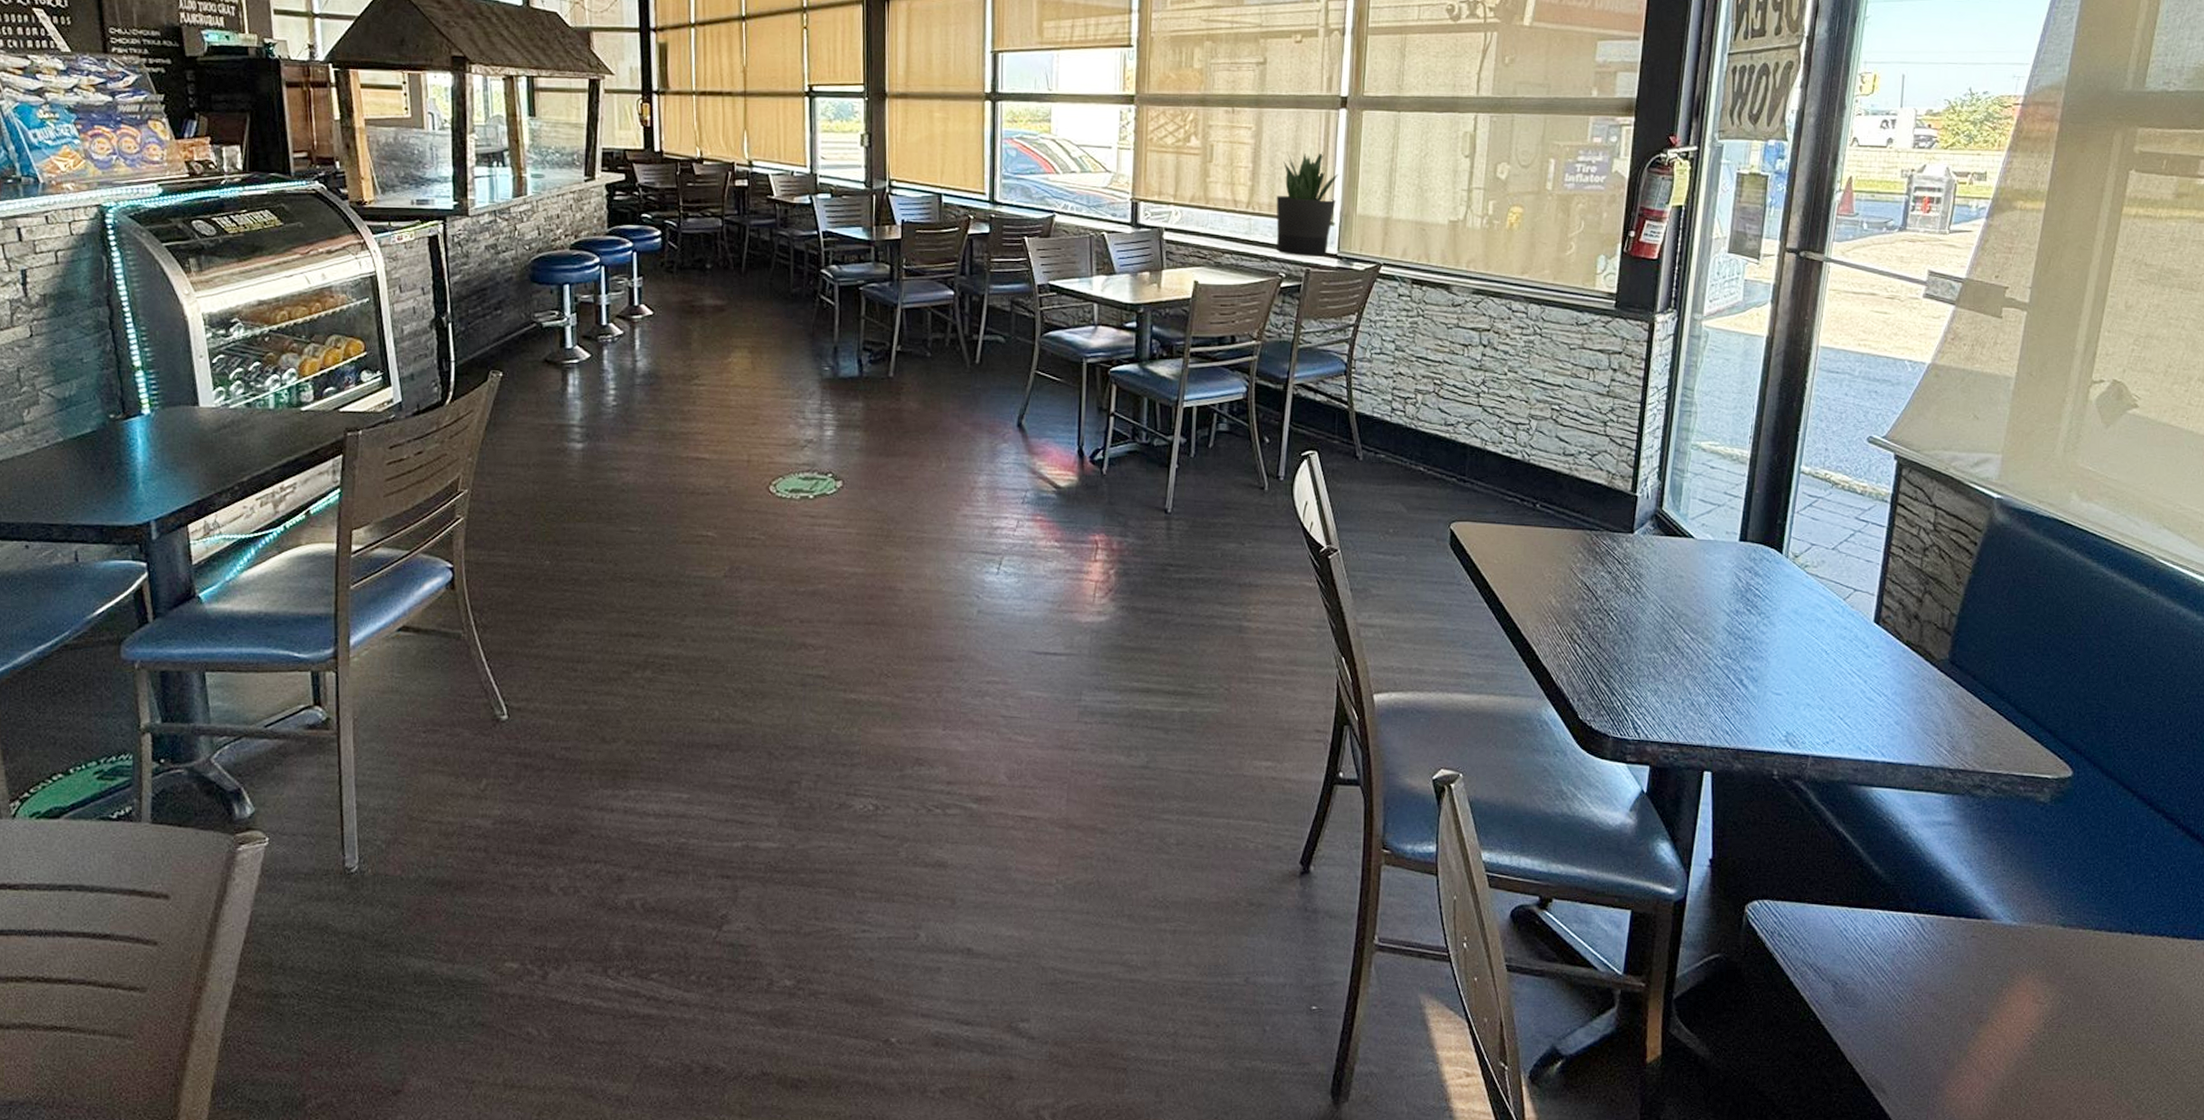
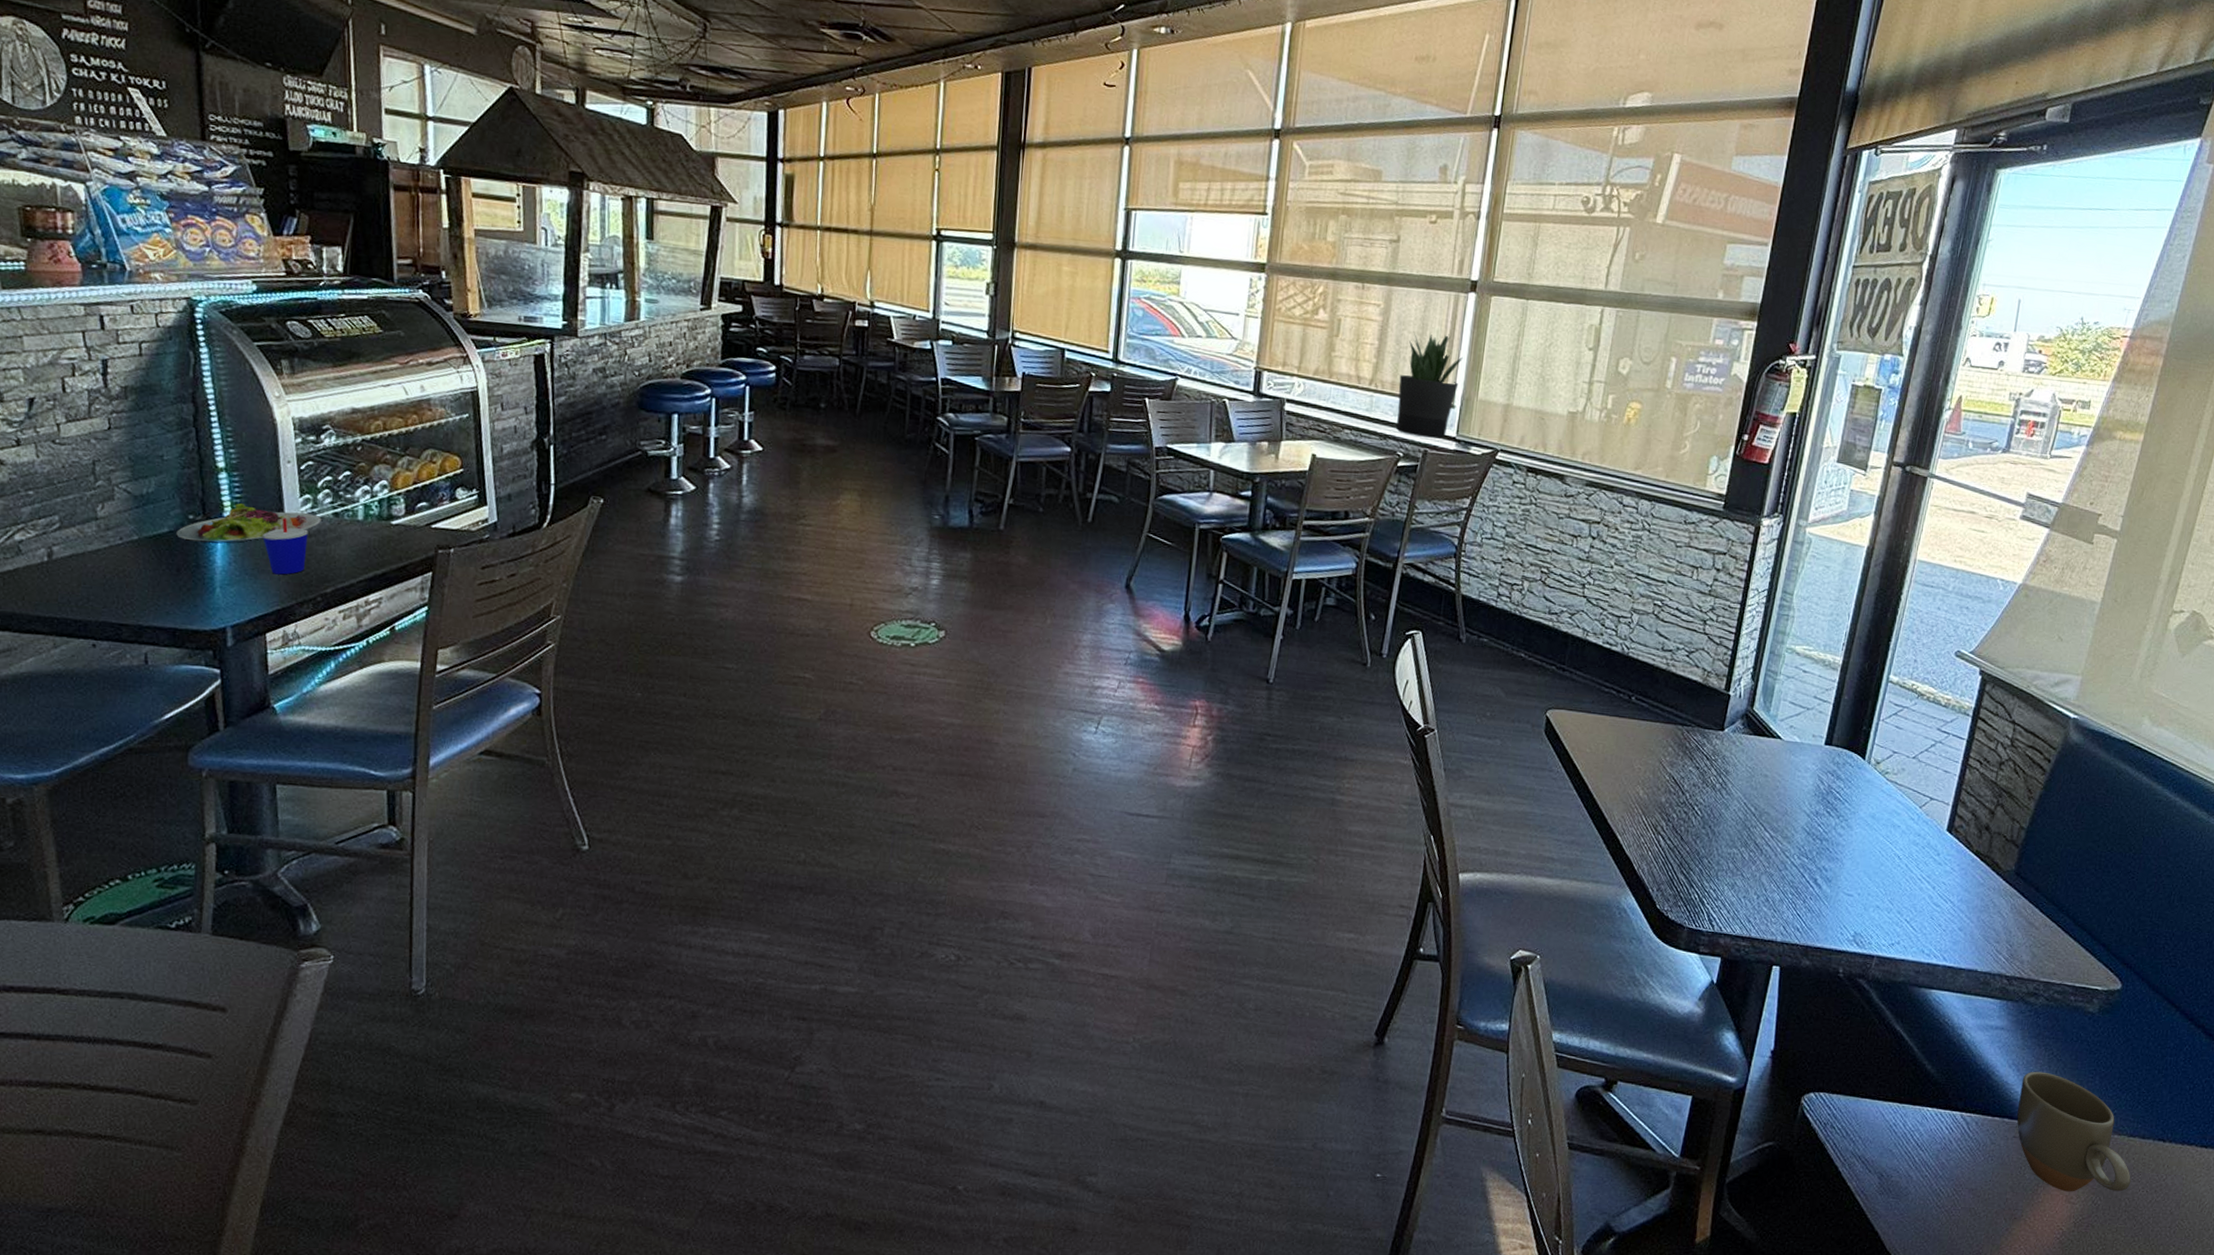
salad plate: none [99,400,235,440] -> present [176,503,321,544]
beverage cup: none [180,411,223,467] -> present [263,518,308,575]
mug: none [1973,866,2100,992] -> present [2017,1071,2131,1192]

